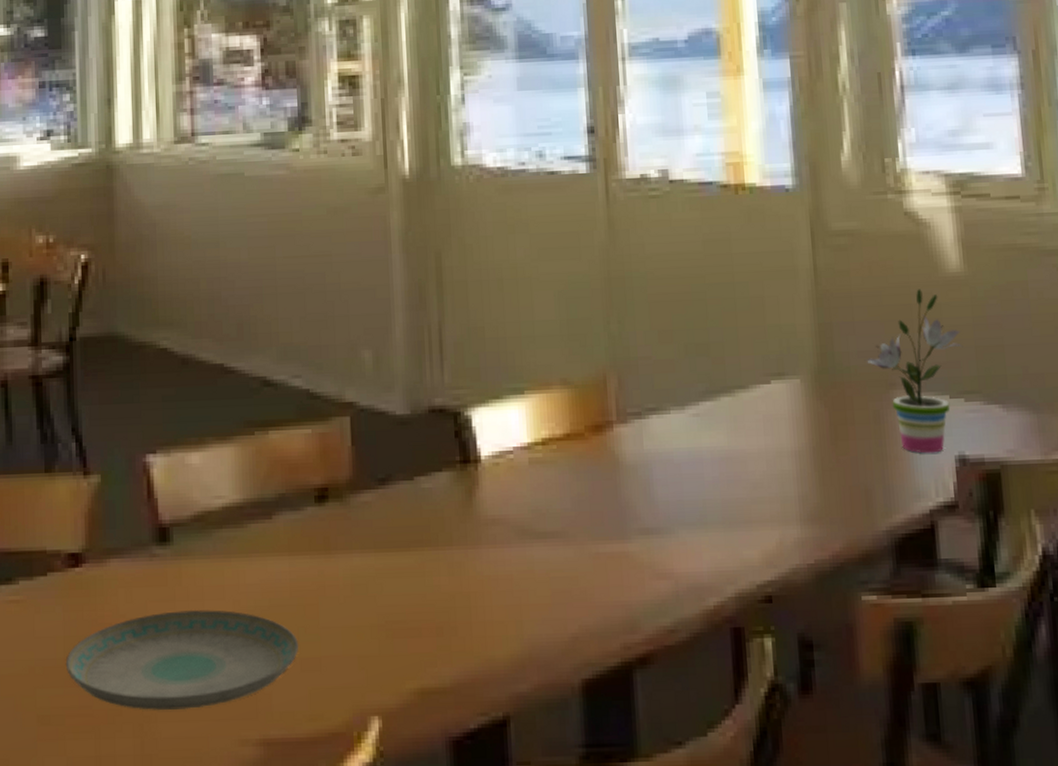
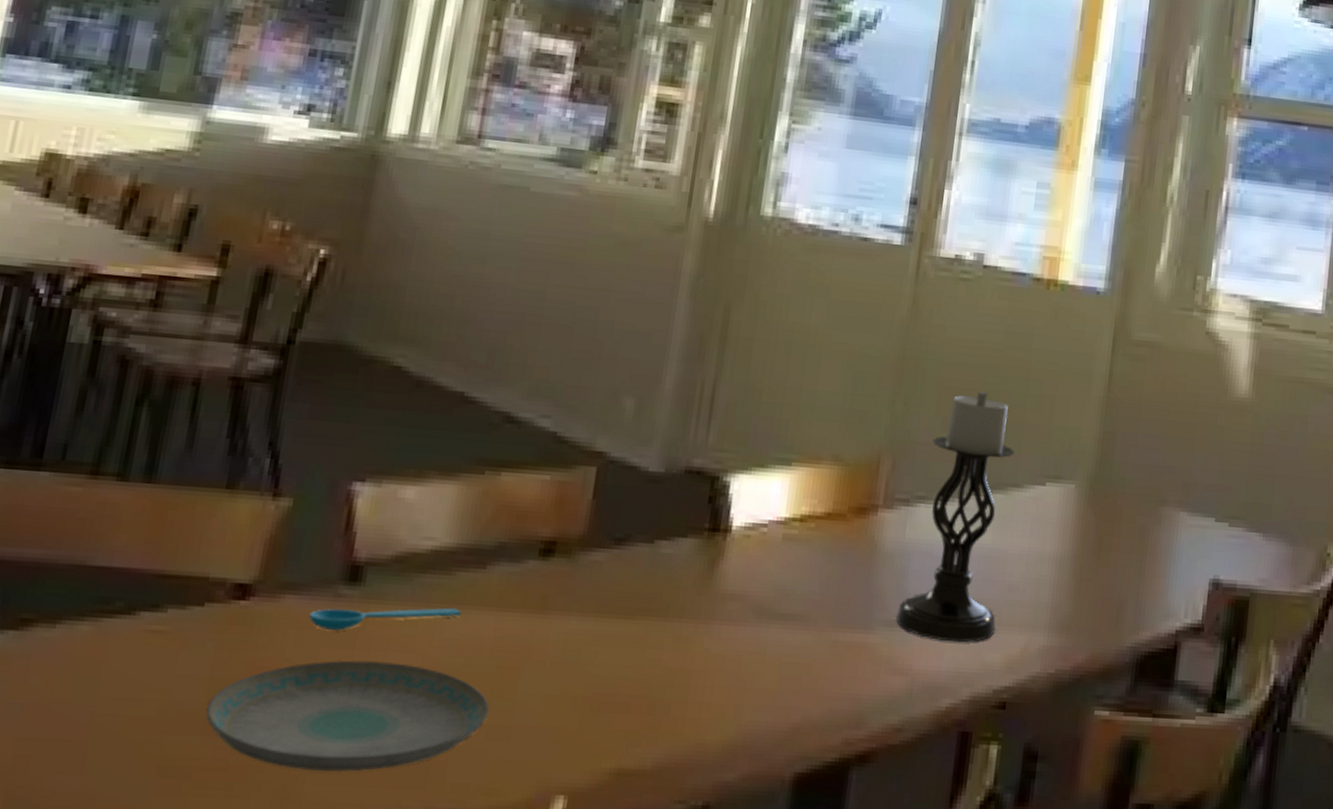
spoon: none [133,556,259,586] -> present [309,607,462,630]
candle holder: none [649,301,748,543] -> present [895,392,1014,643]
potted plant: present [864,289,963,453] -> none [1141,409,1237,574]

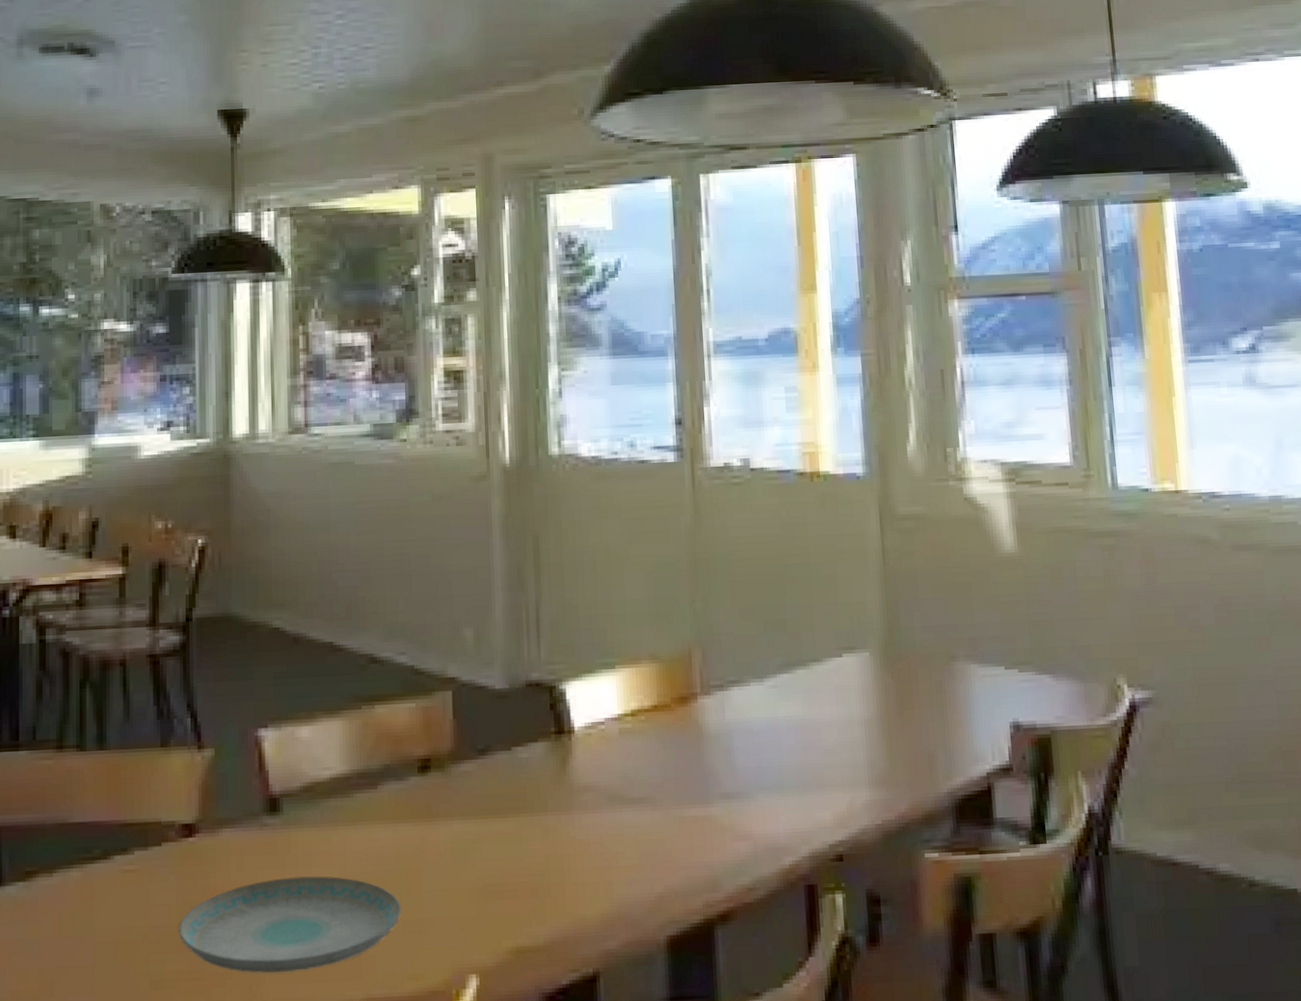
spoon: present [309,607,462,630] -> none [244,824,364,854]
candle holder: present [895,392,1014,643] -> none [730,581,821,806]

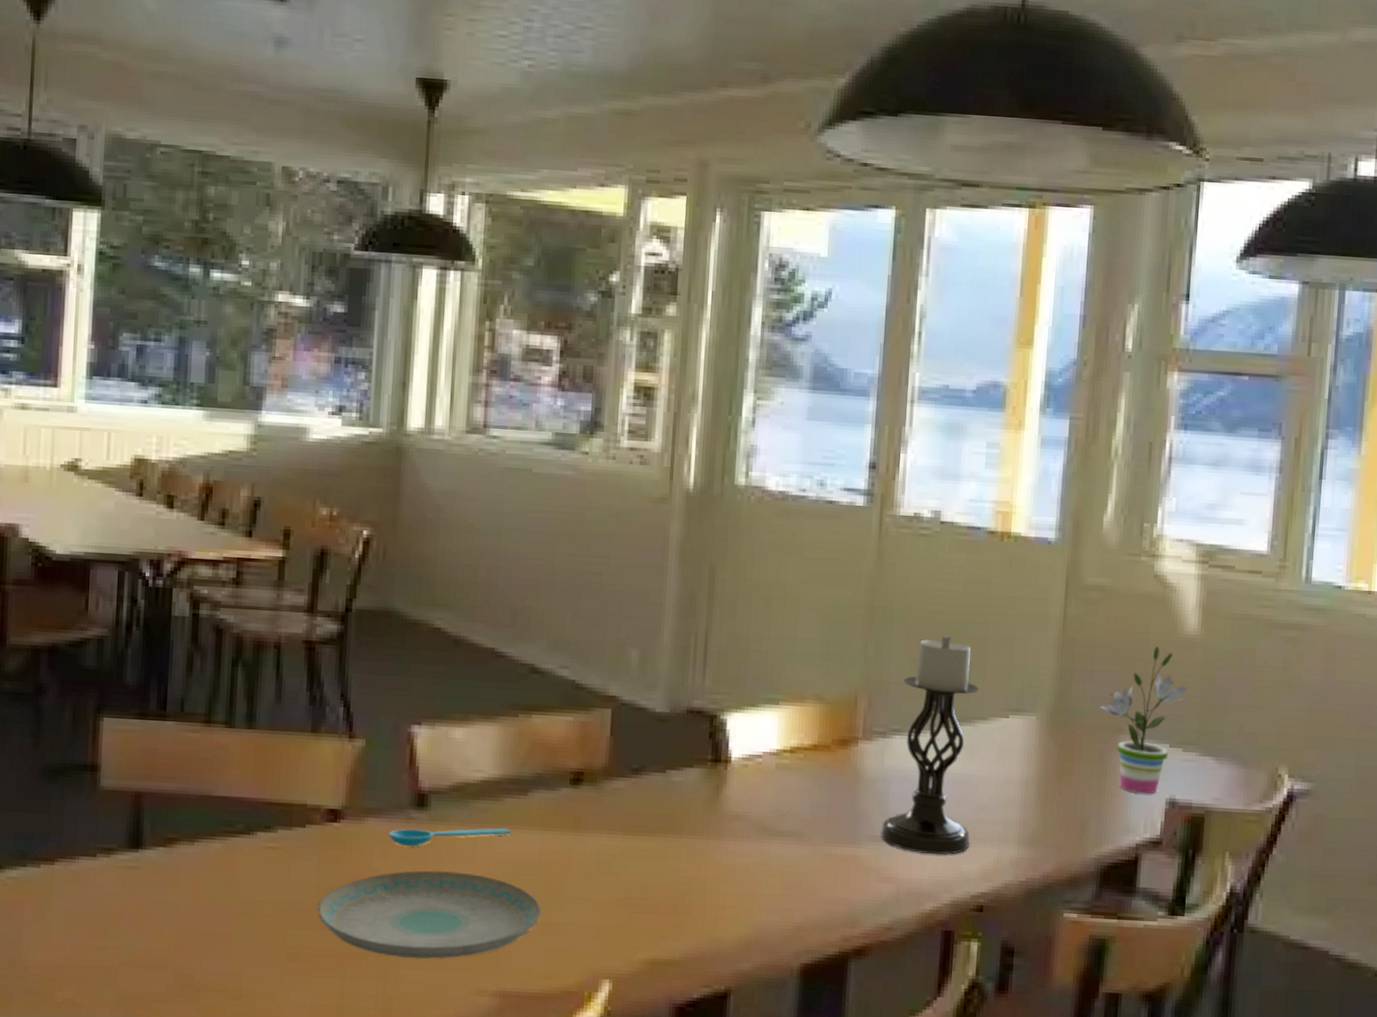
spoon: none [244,824,364,854] -> present [389,827,511,846]
candle holder: none [730,581,821,806] -> present [880,636,979,855]
potted plant: none [927,568,1017,720] -> present [1097,646,1189,794]

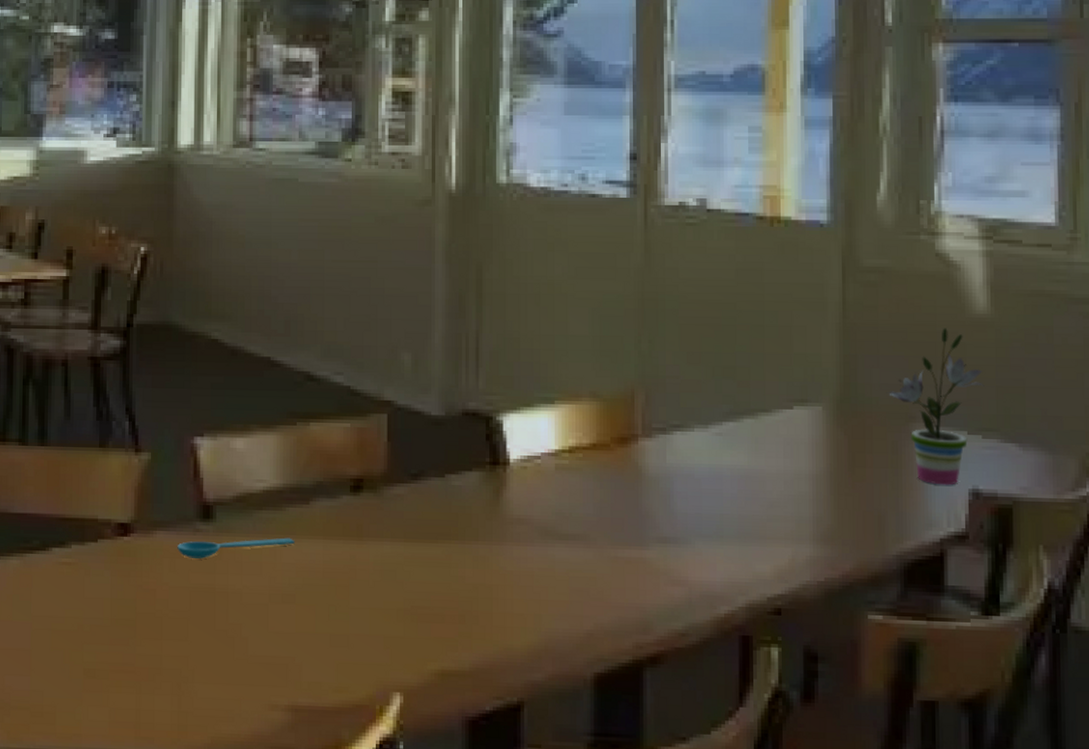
plate: present [317,870,541,959] -> none [111,582,328,673]
candle holder: present [880,636,979,855] -> none [667,326,762,556]

